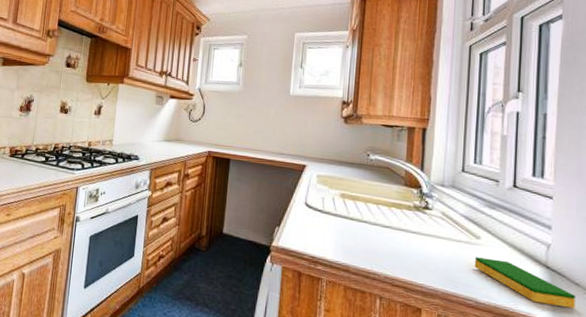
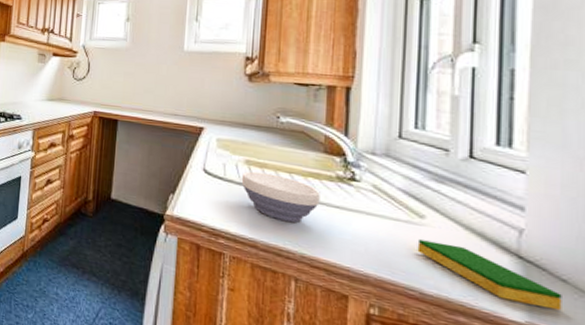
bowl: none [337,203,401,248] -> present [241,171,320,223]

